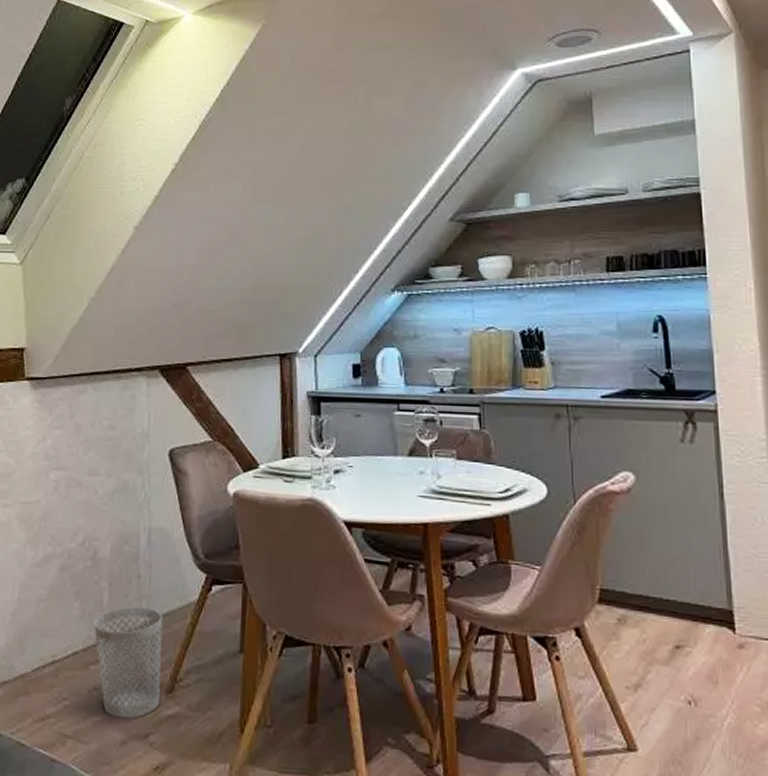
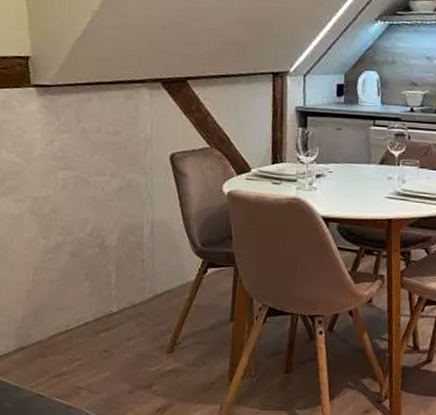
wastebasket: present [94,607,163,719] -> none [103,286,164,374]

